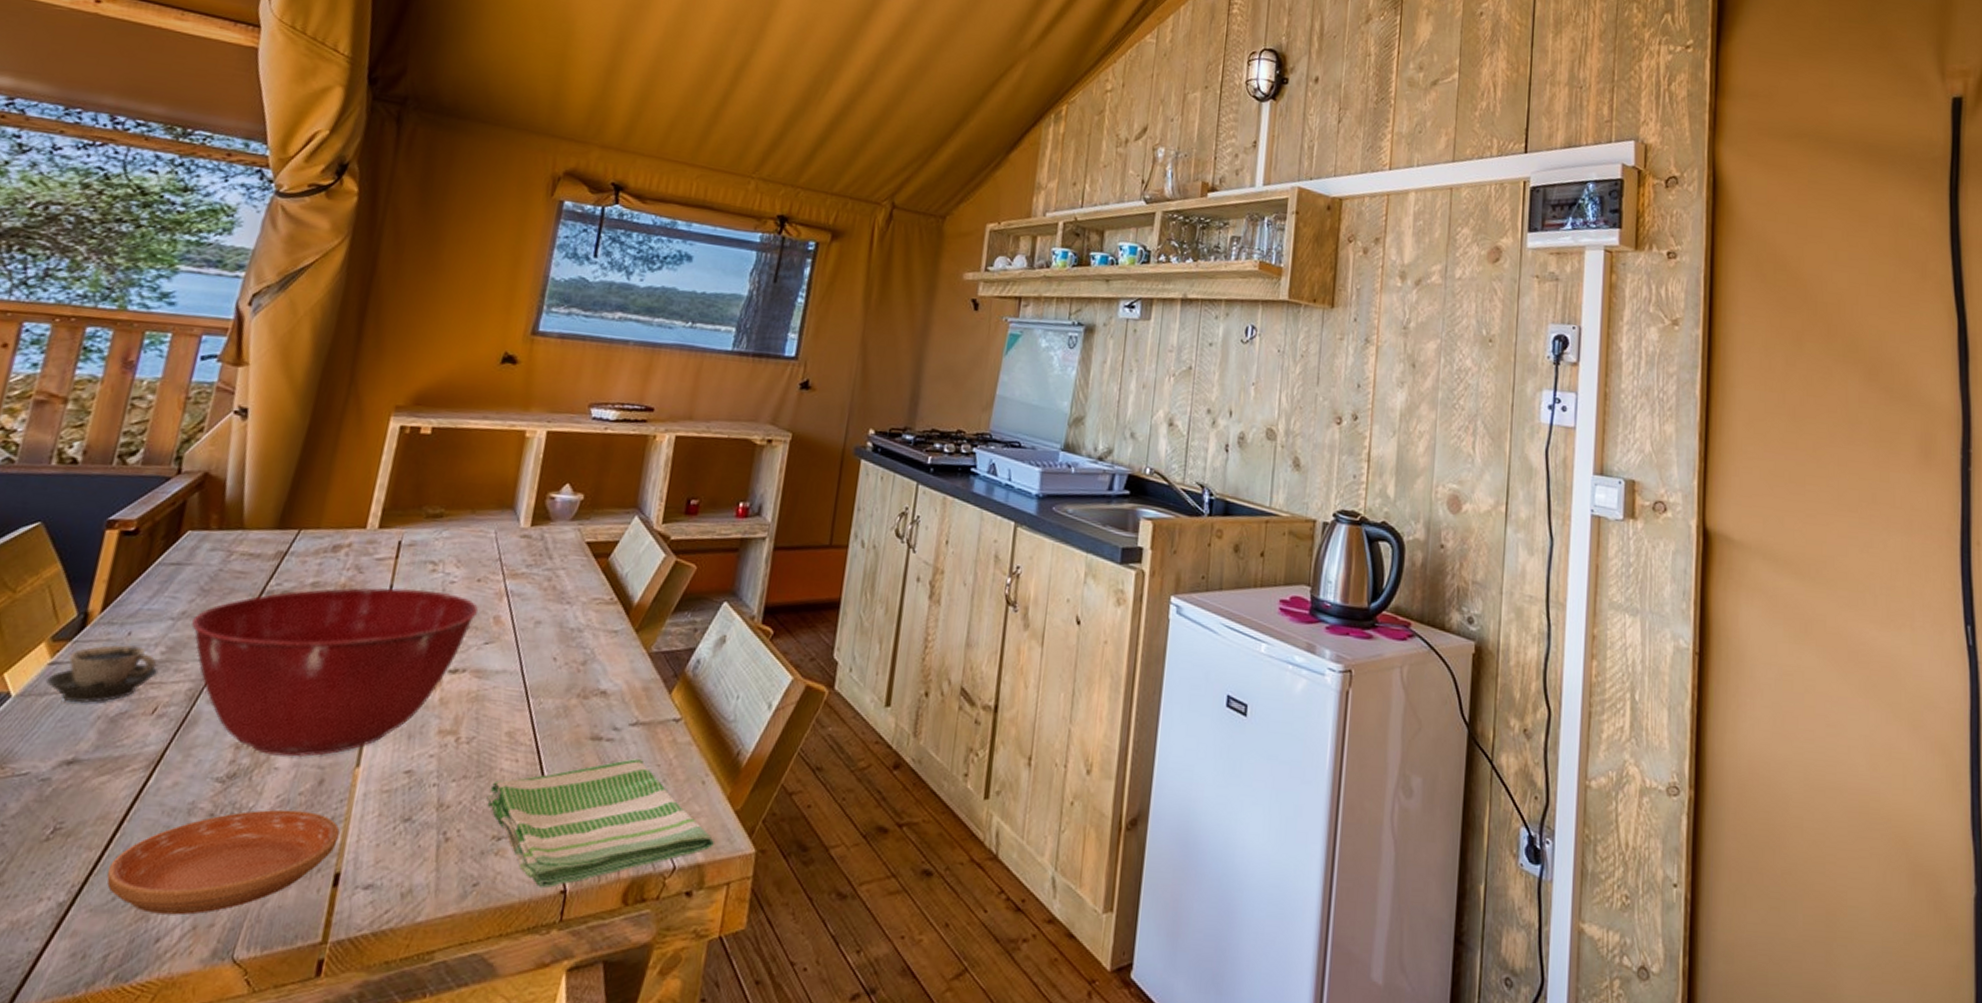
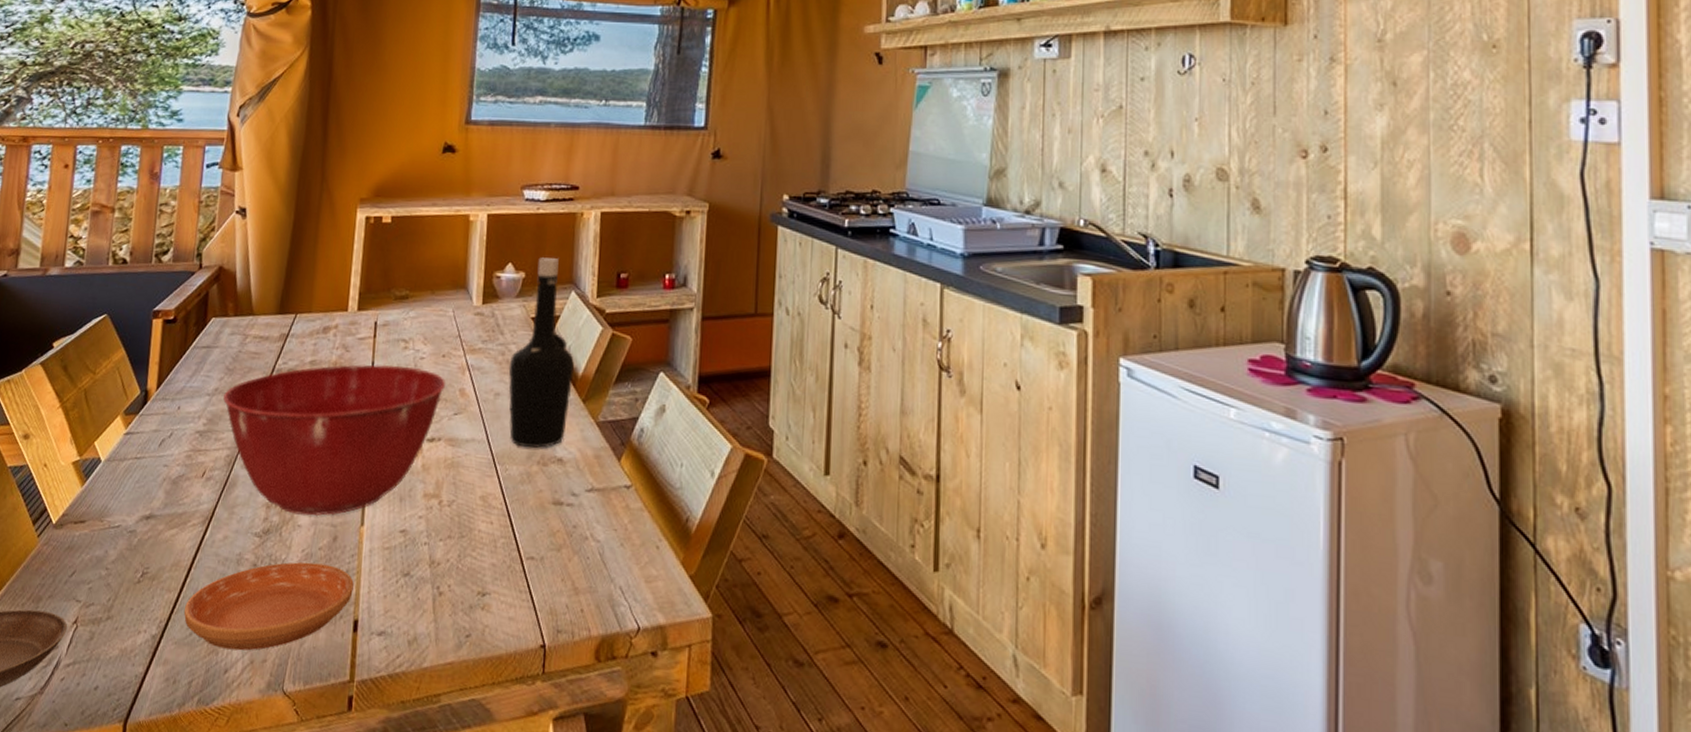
cup: present [45,644,159,704] -> none [123,417,203,468]
dish towel: present [486,757,714,889] -> none [469,522,673,643]
bottle: none [548,479,631,680] -> present [508,257,574,448]

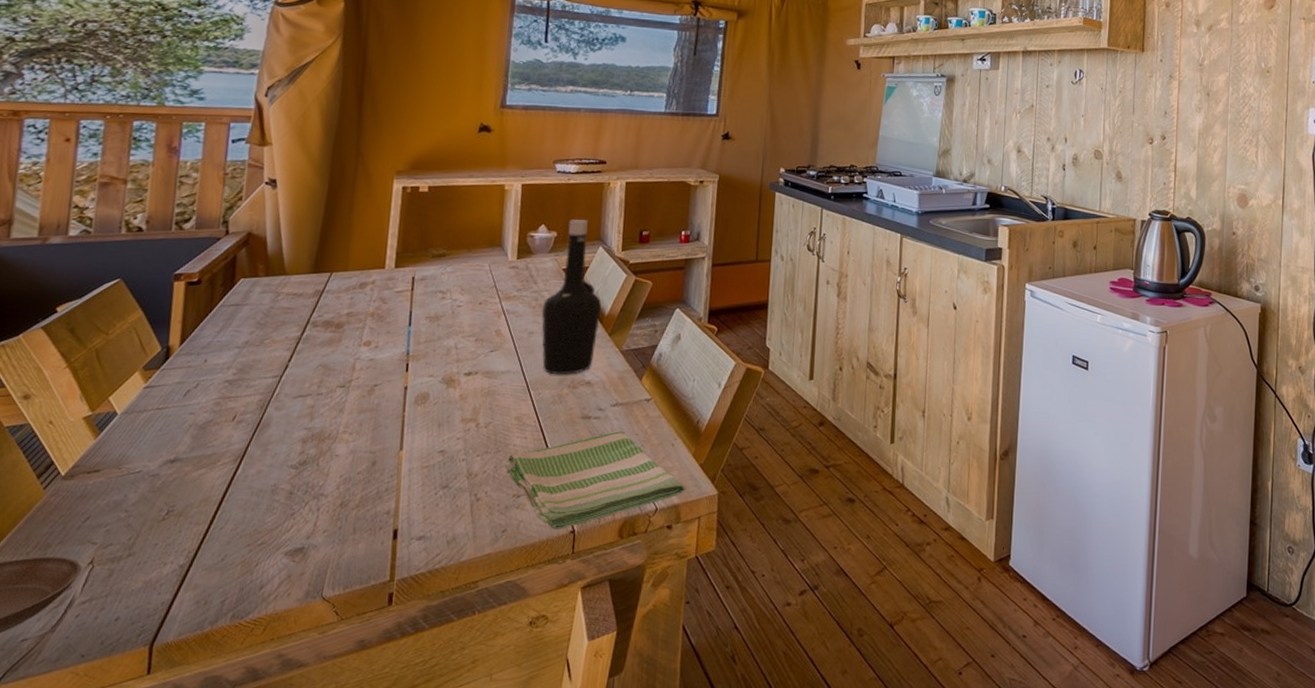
saucer: present [184,562,354,651] -> none [214,485,393,568]
mixing bowl: present [222,364,446,516] -> none [253,312,483,446]
dish towel: none [469,522,673,643] -> present [505,430,685,531]

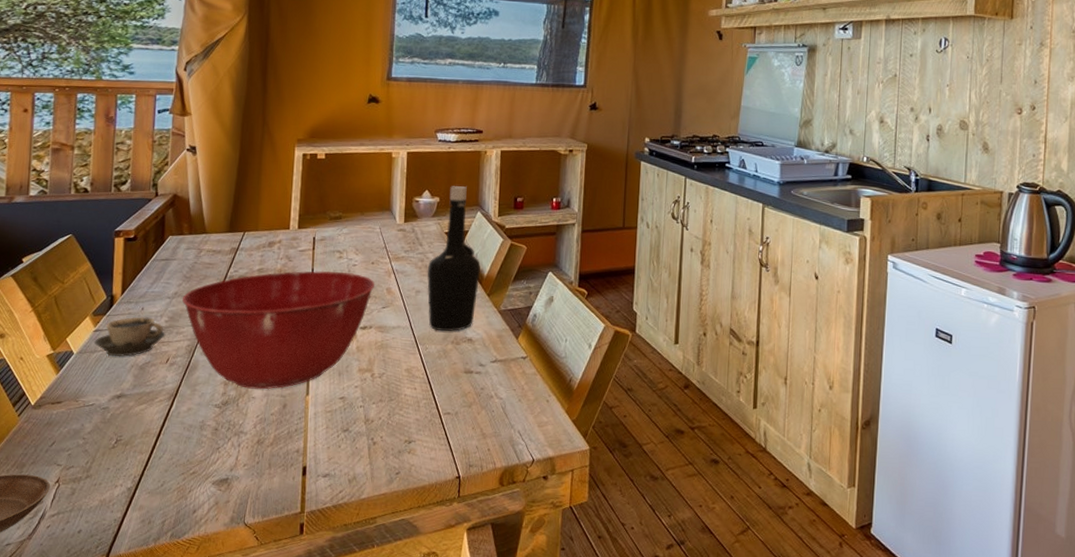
cup: none [143,370,233,416] -> present [93,316,166,357]
mixing bowl: none [253,312,483,446] -> present [181,270,375,390]
dish towel: present [505,430,685,531] -> none [398,385,559,475]

